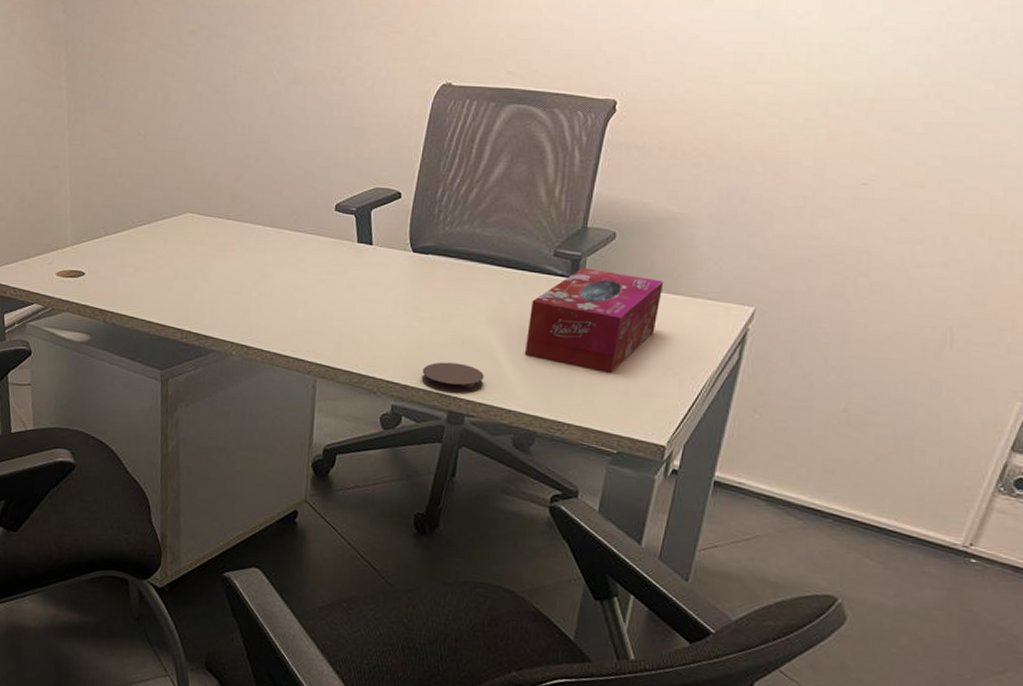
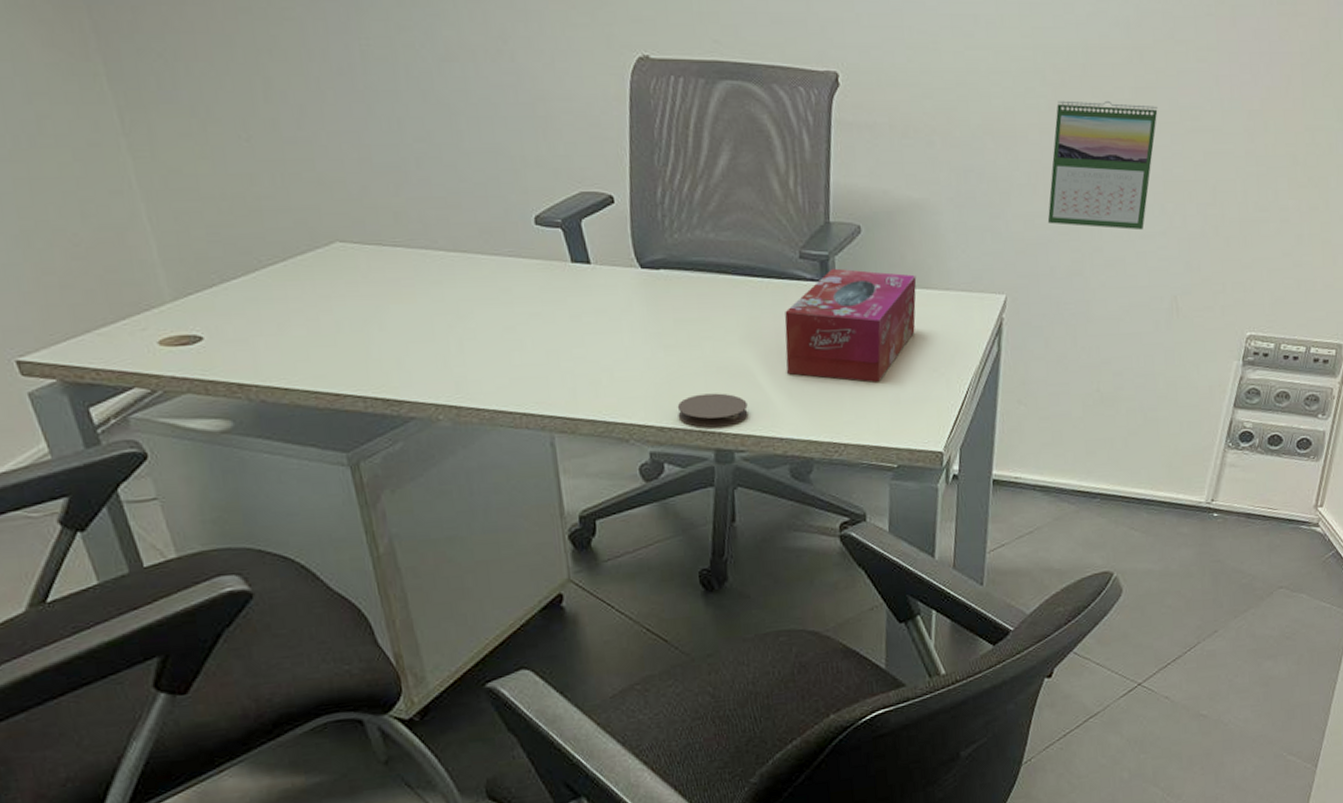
calendar: none [810,132,953,260] -> present [1047,100,1158,231]

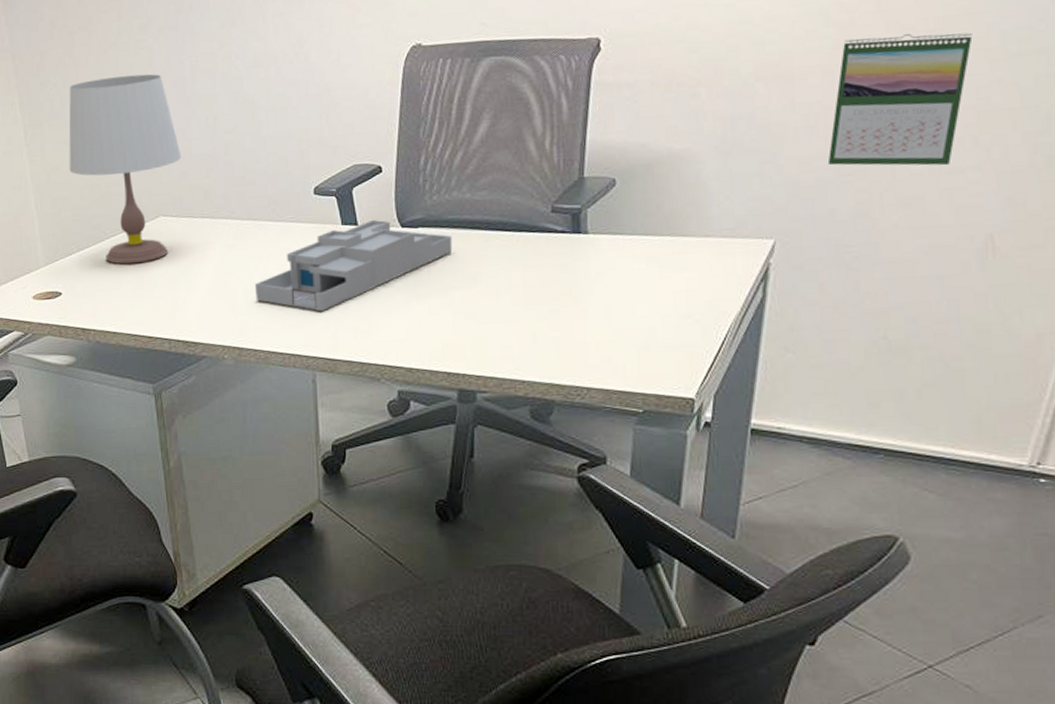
table lamp: none [183,54,359,302] -> present [69,74,182,265]
desk organizer: none [471,257,699,364] -> present [255,219,453,312]
coaster: present [677,393,749,428] -> none [425,338,492,370]
tissue box: present [784,268,917,383] -> none [532,220,673,329]

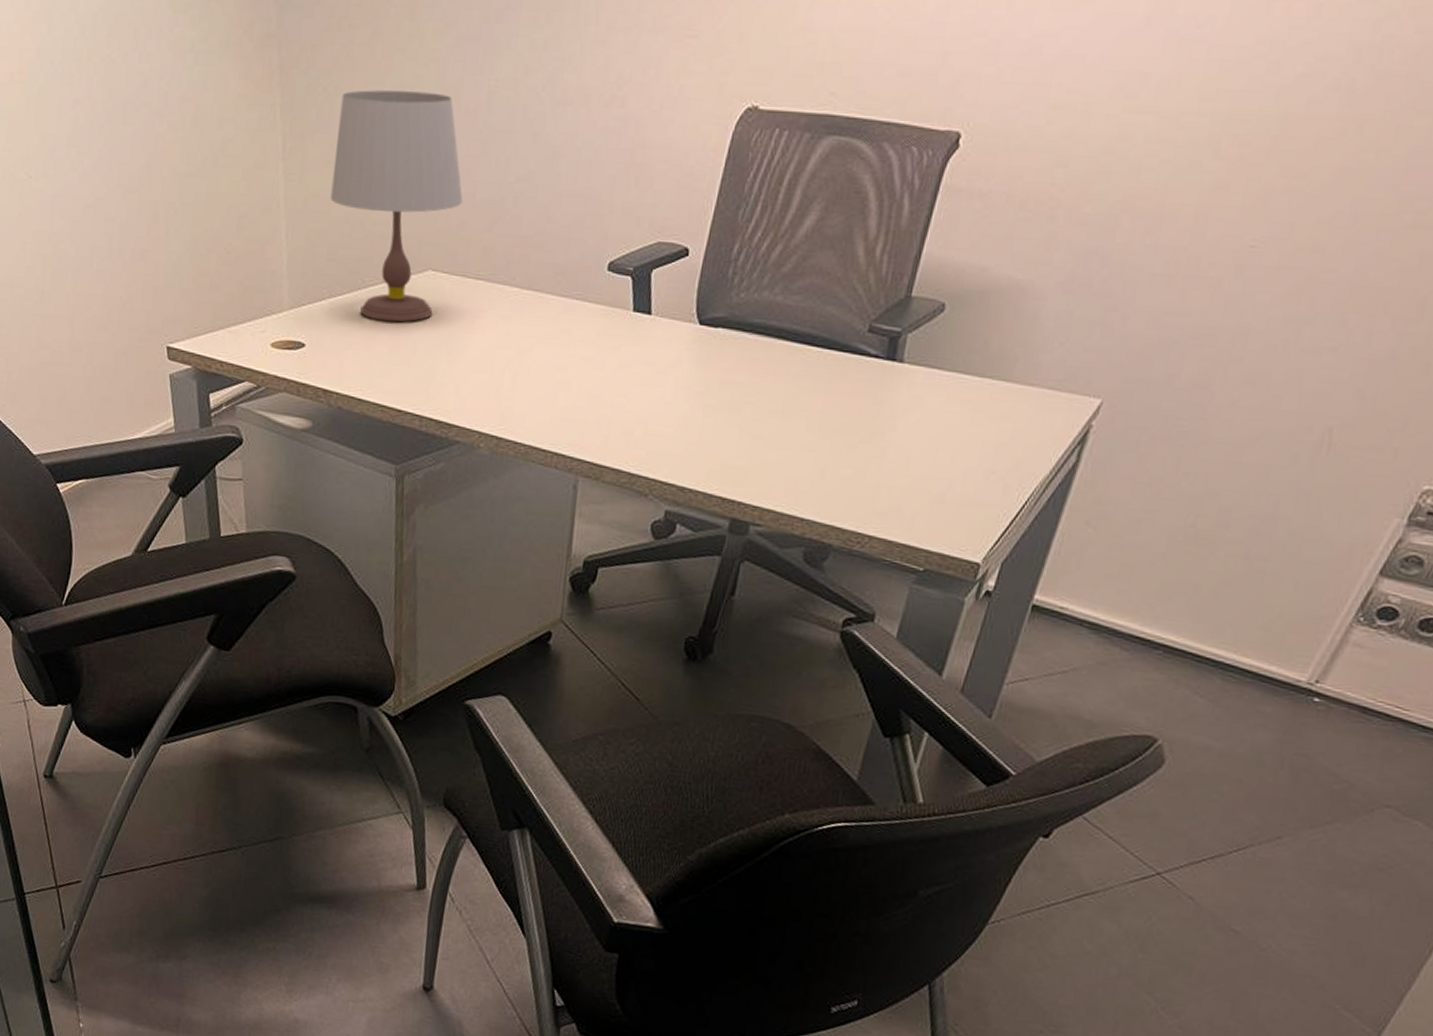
desk organizer: present [255,219,453,312] -> none [524,310,754,410]
calendar: present [827,32,973,166] -> none [1178,178,1368,343]

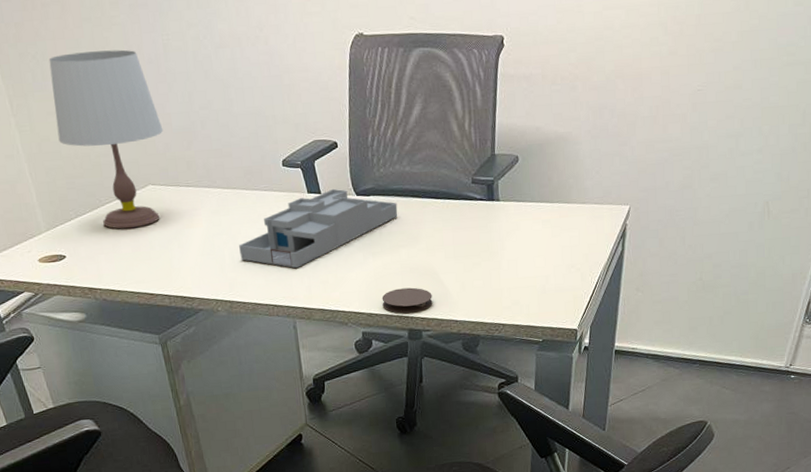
desk organizer: none [524,310,754,410] -> present [239,188,398,269]
coaster: none [701,460,776,498] -> present [381,287,433,314]

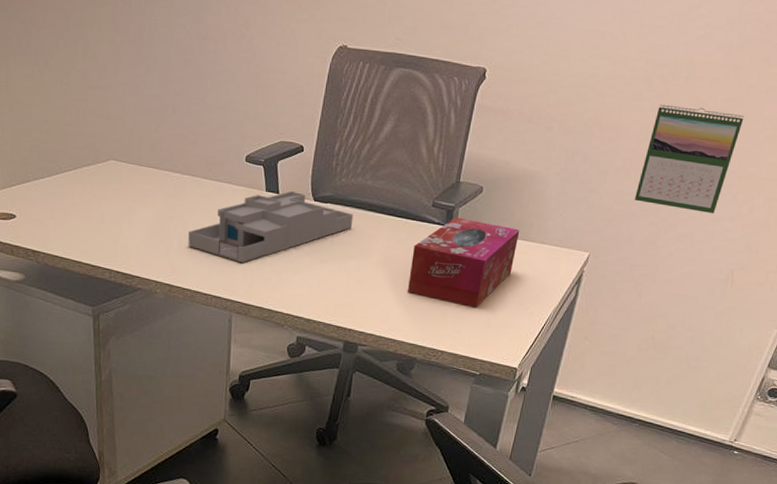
table lamp: present [48,49,164,229] -> none [31,23,135,199]
coaster: present [381,287,433,314] -> none [322,298,374,326]
tissue box: none [460,190,560,277] -> present [407,217,520,308]
calendar: none [665,43,759,149] -> present [634,104,744,214]

